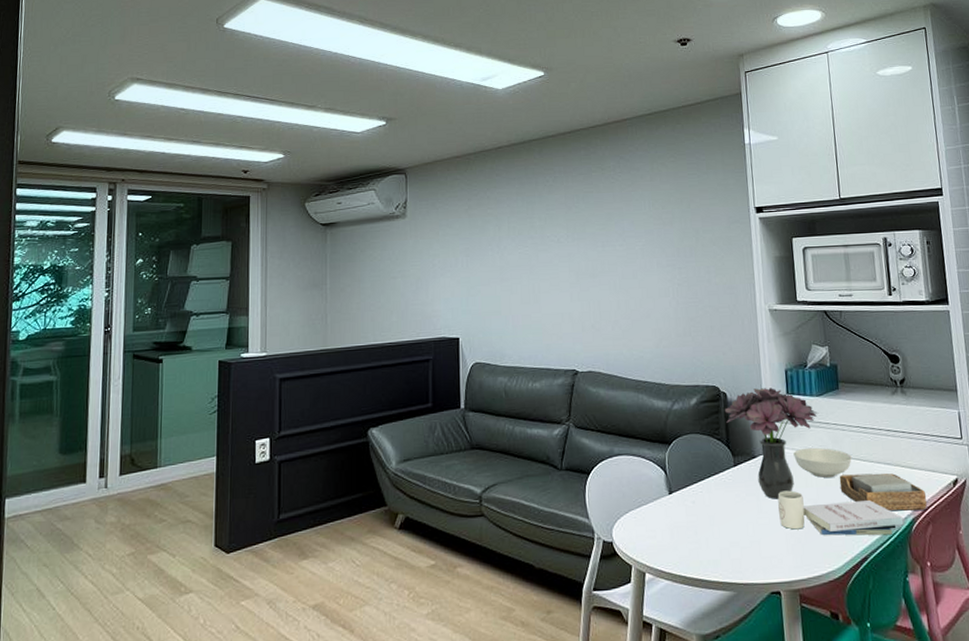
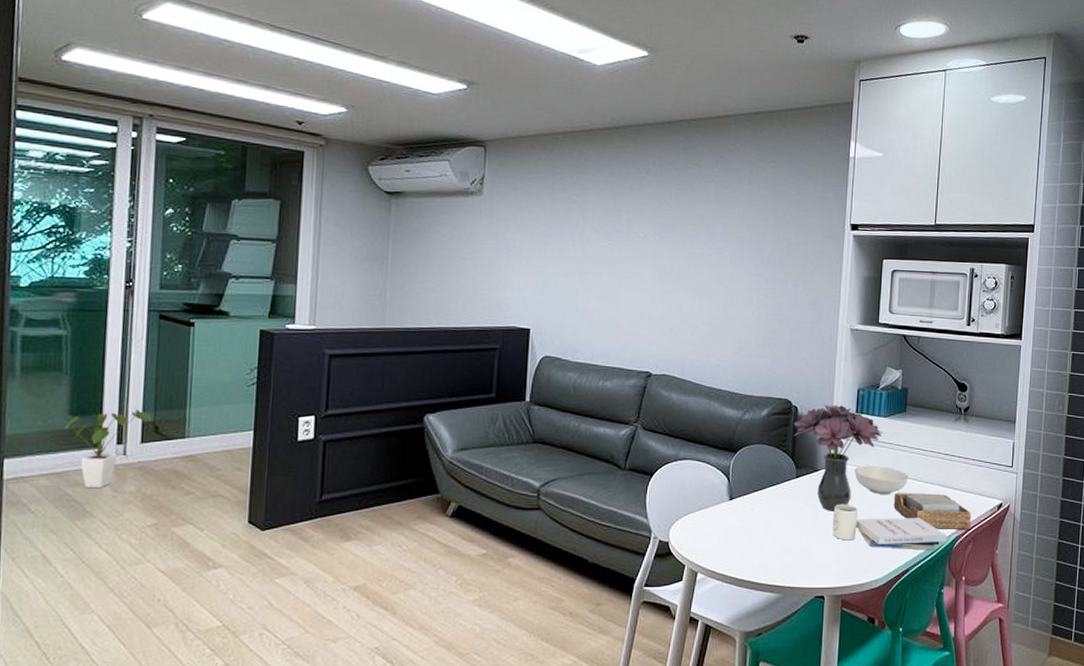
house plant: none [56,444,128,522] -> present [65,409,151,489]

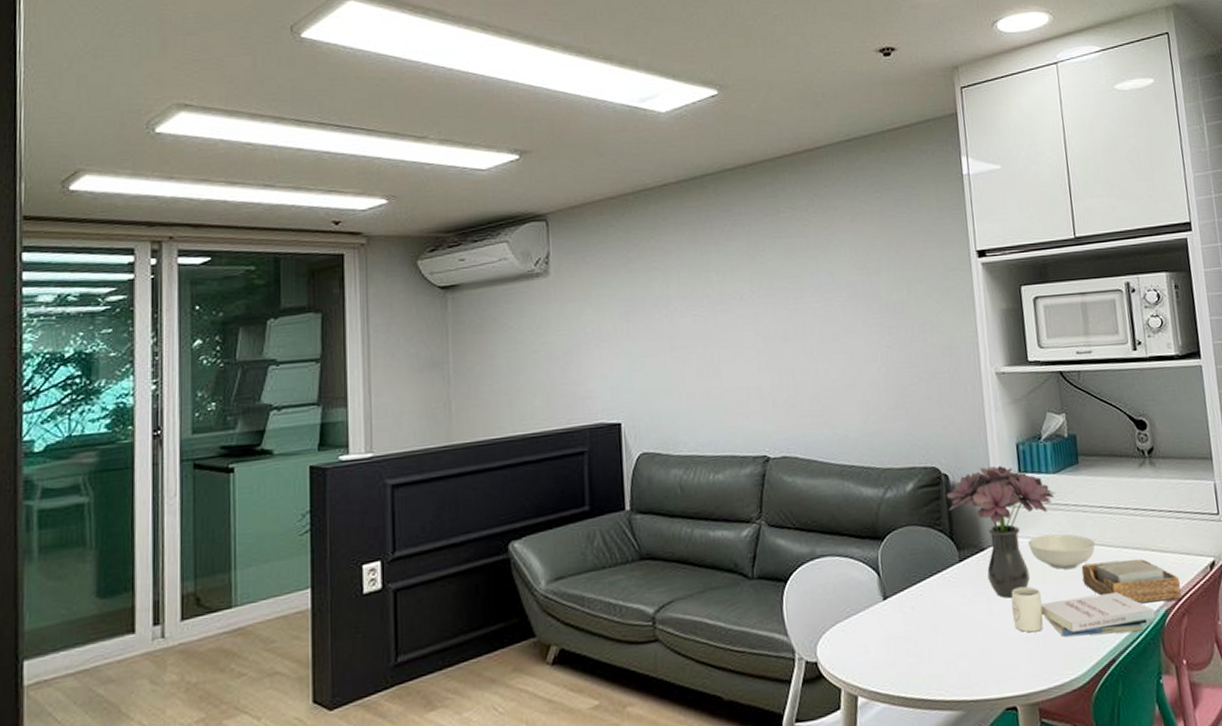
house plant: present [65,409,151,489] -> none [93,580,191,685]

